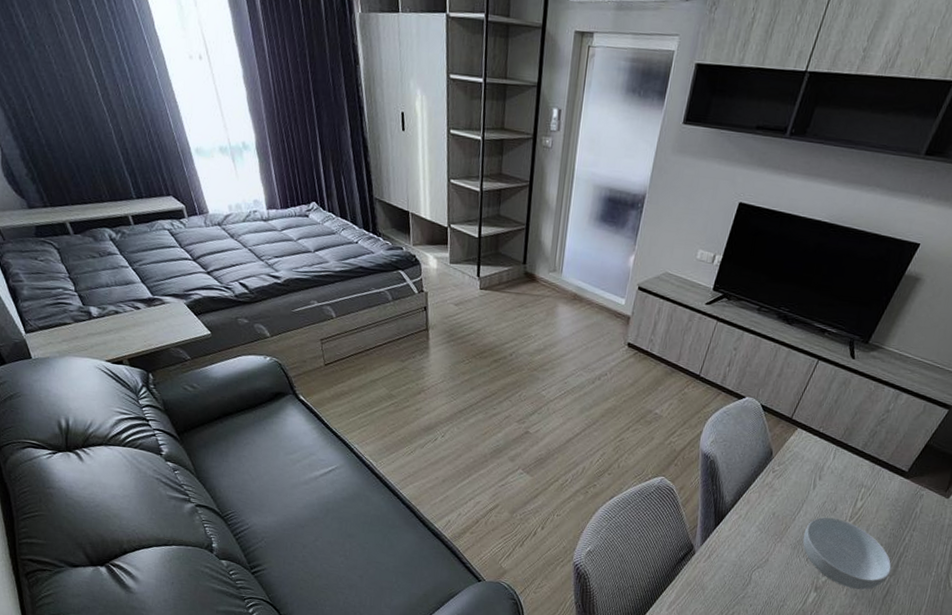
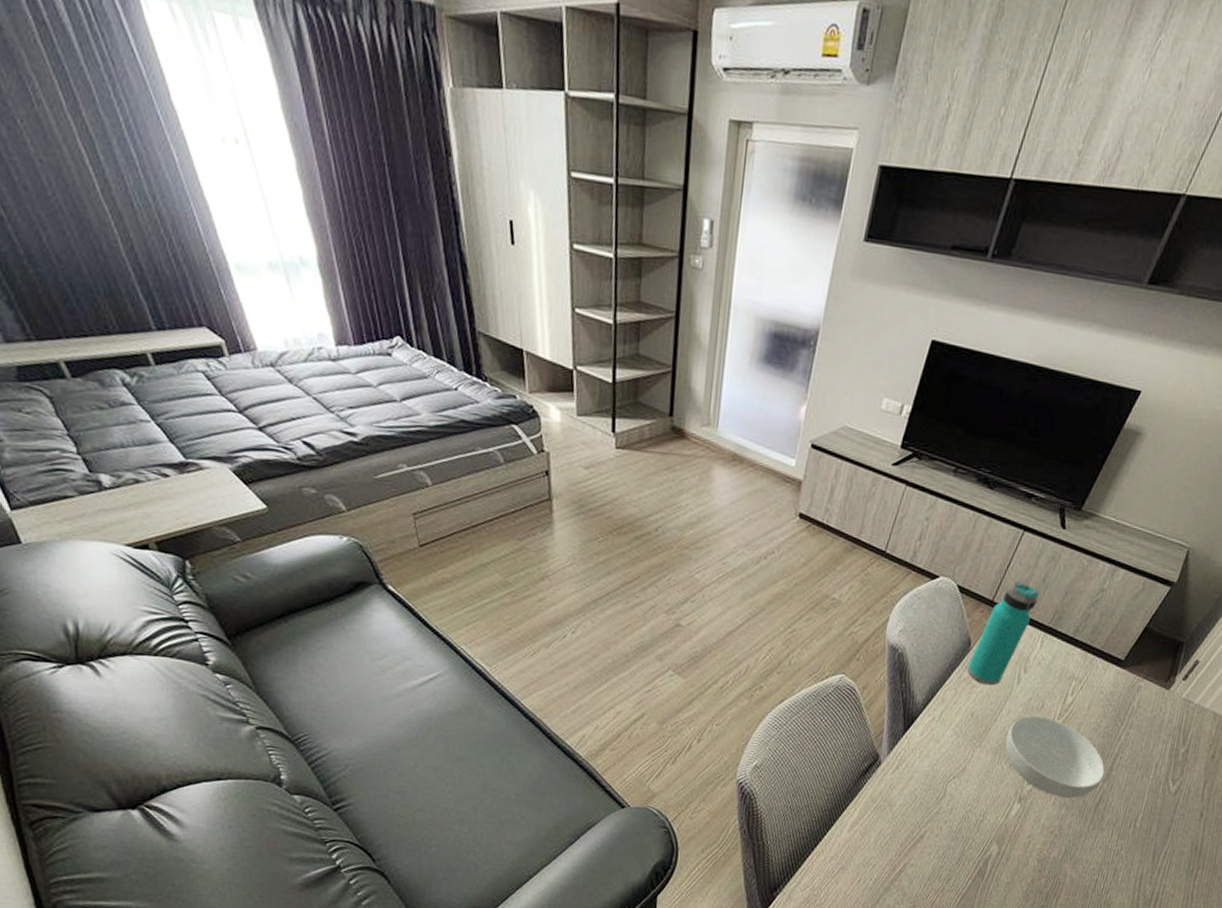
water bottle: none [769,402,833,490] -> present [966,581,1040,686]

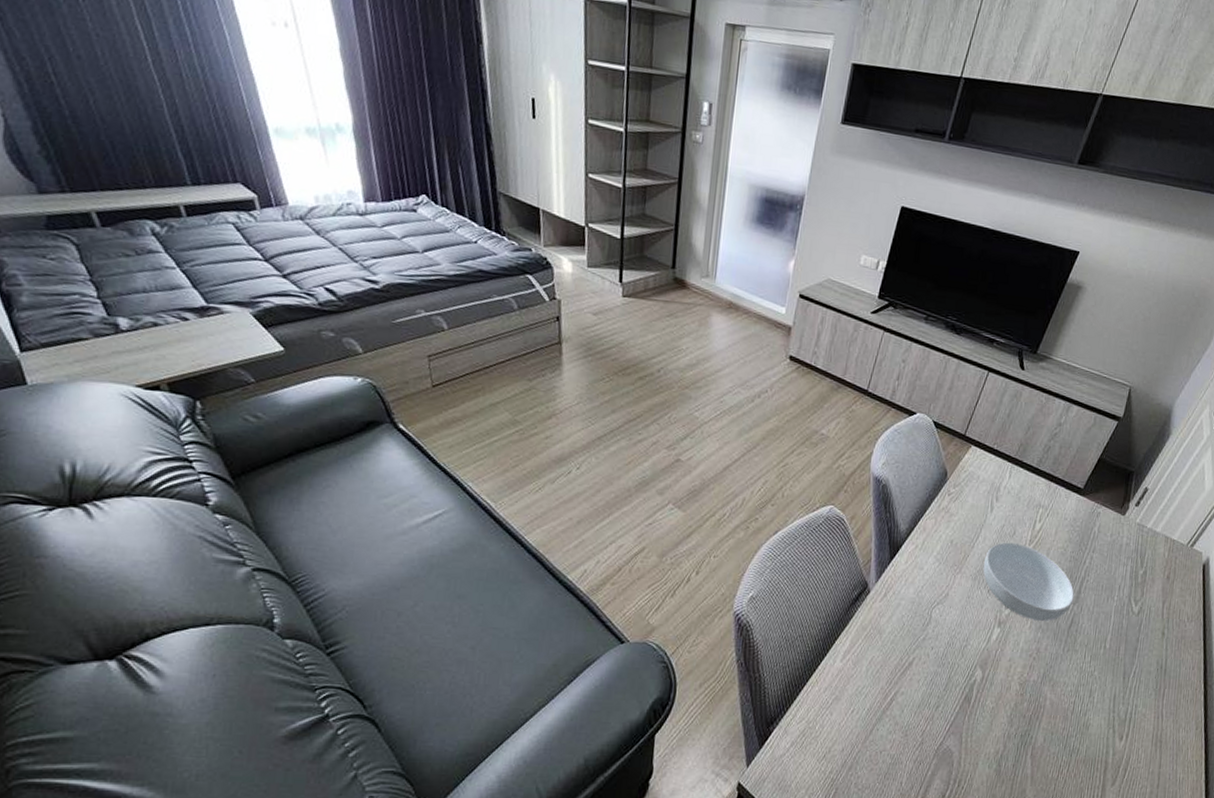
water bottle: present [966,581,1040,686] -> none [944,417,1006,514]

